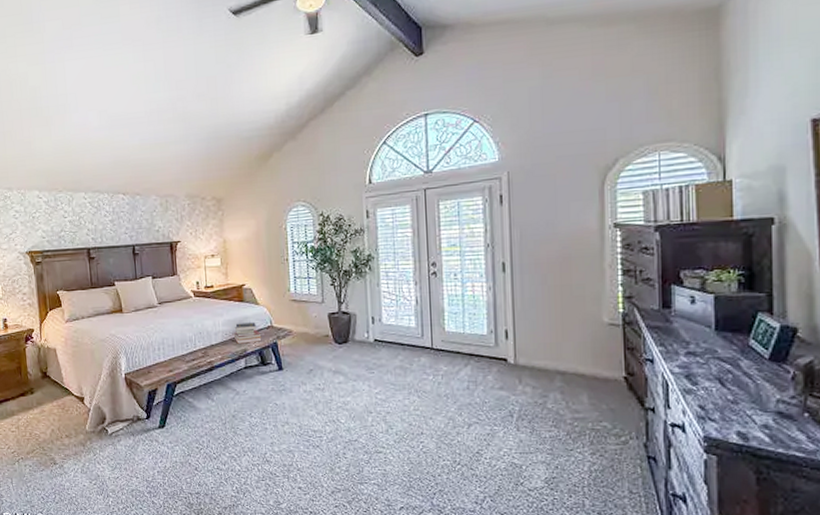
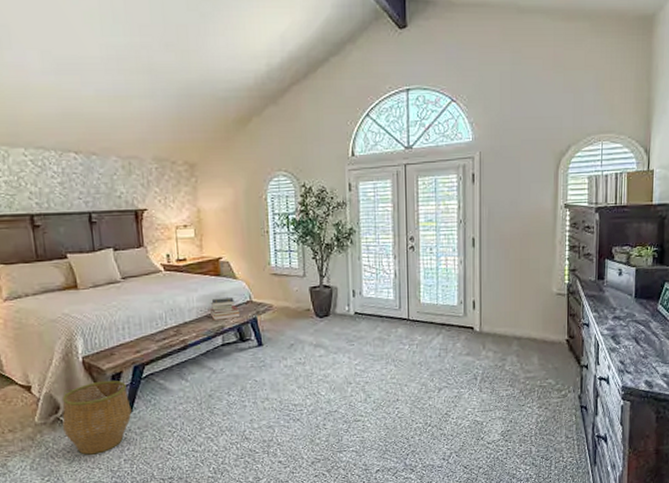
basket: none [108,396,165,464] -> present [62,380,132,455]

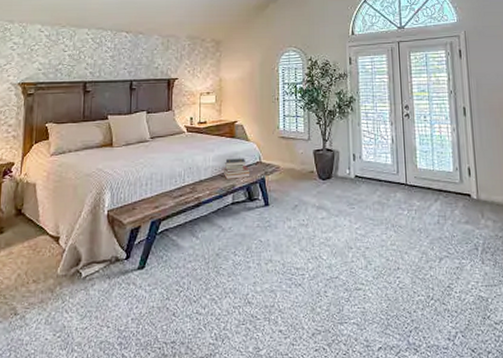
basket: present [62,380,132,455] -> none [81,234,144,311]

